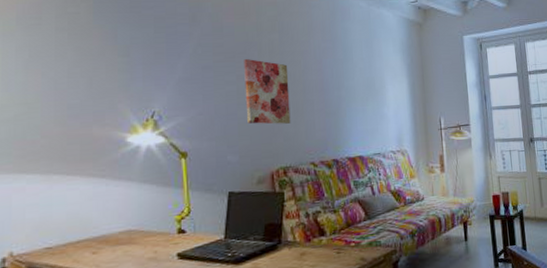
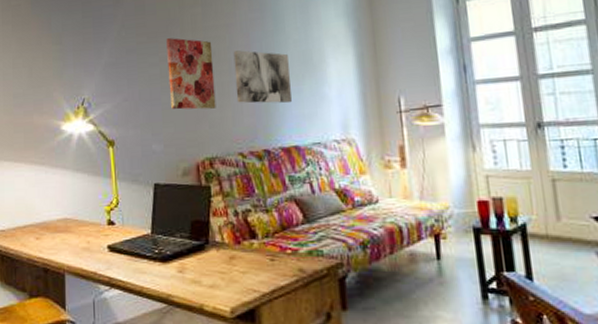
wall art: none [307,74,357,121] -> present [233,50,292,104]

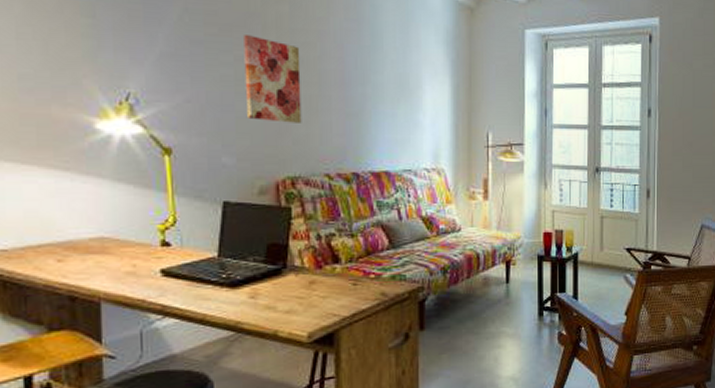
wall art: present [233,50,292,104] -> none [324,62,385,127]

